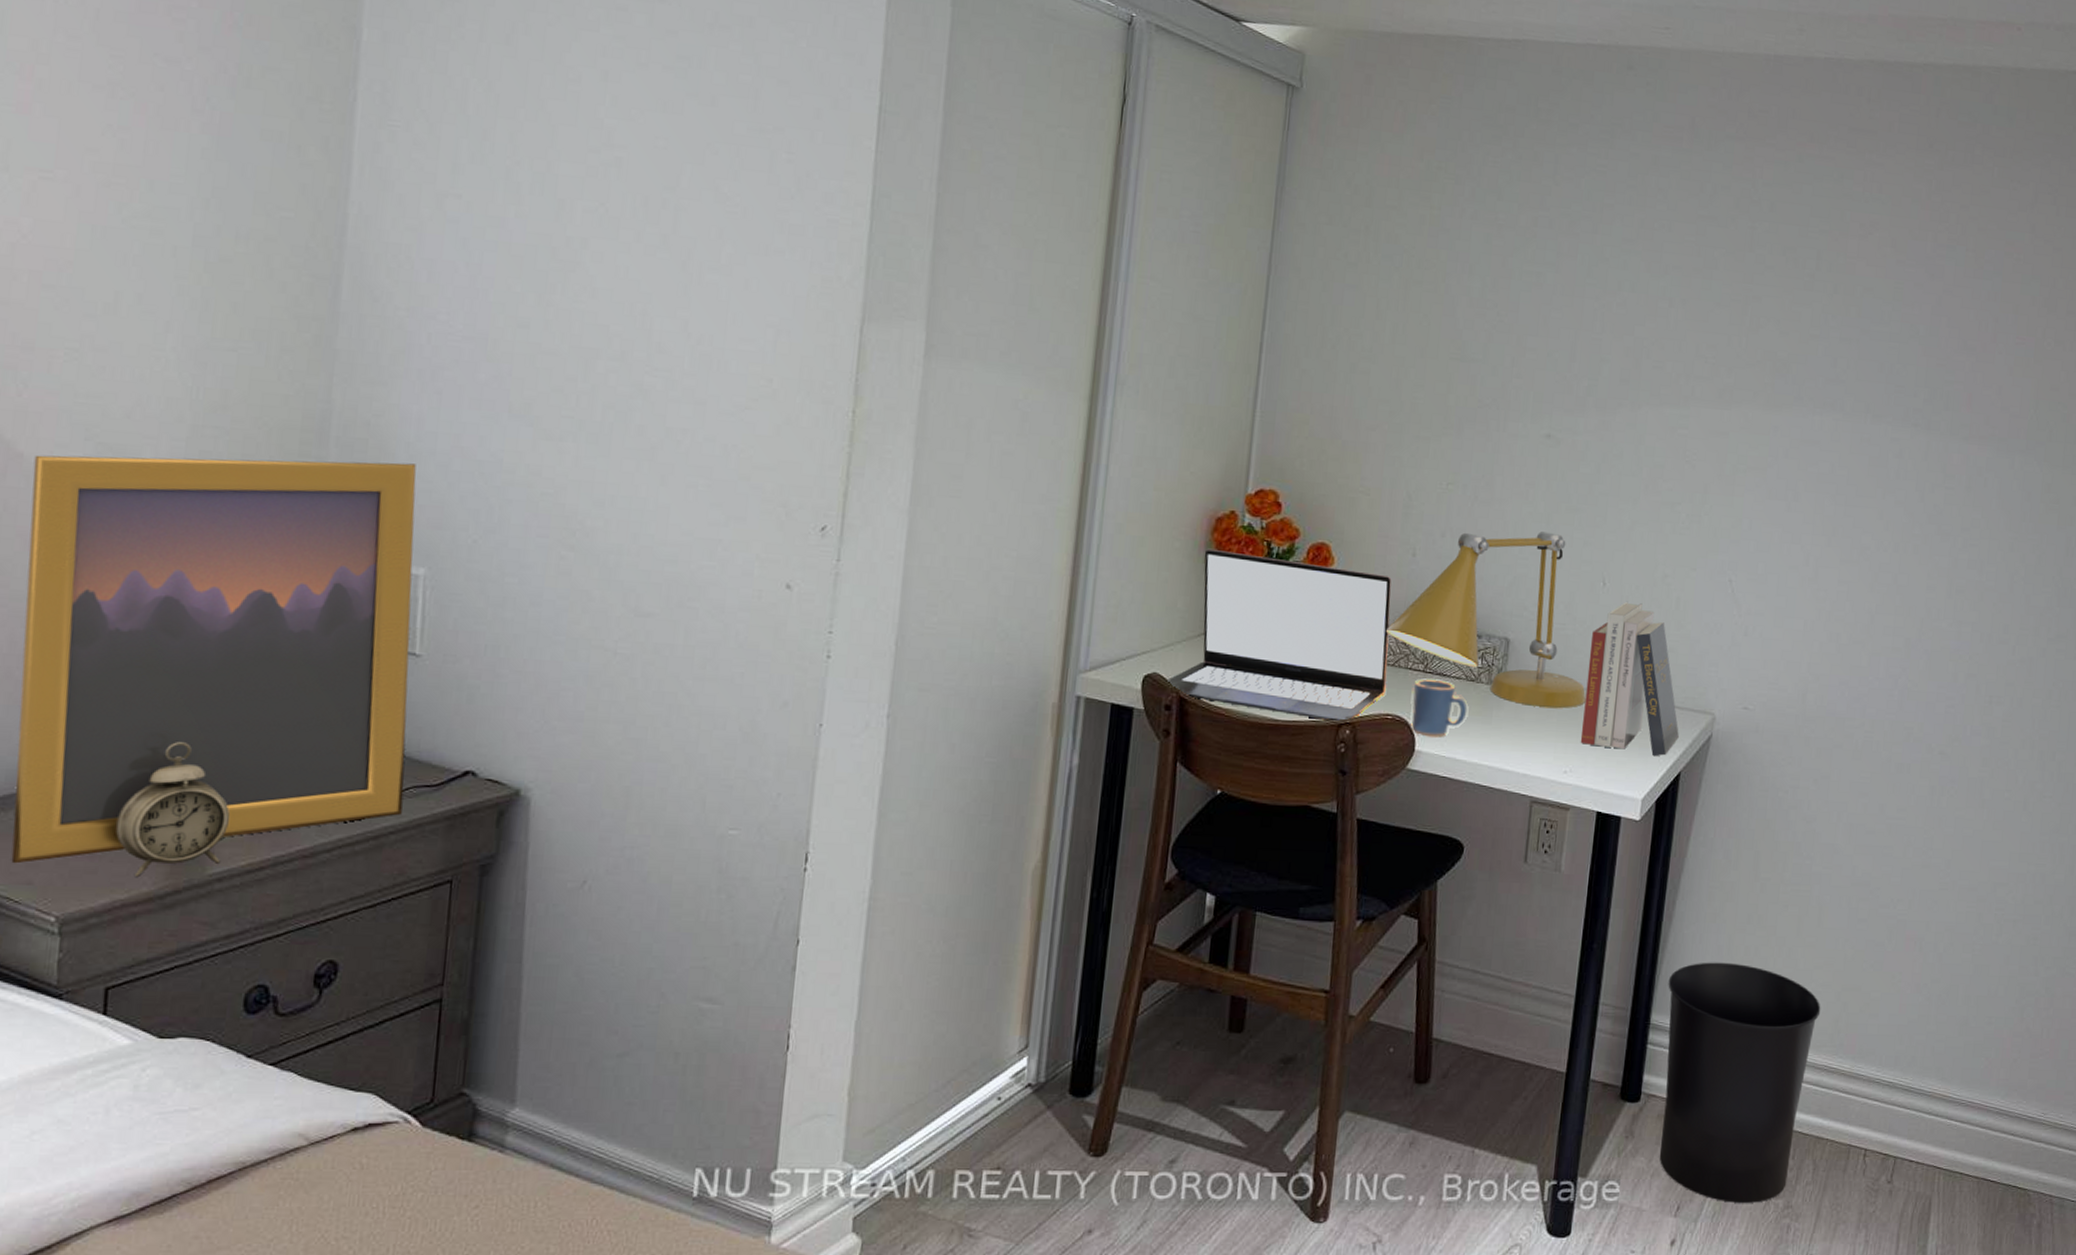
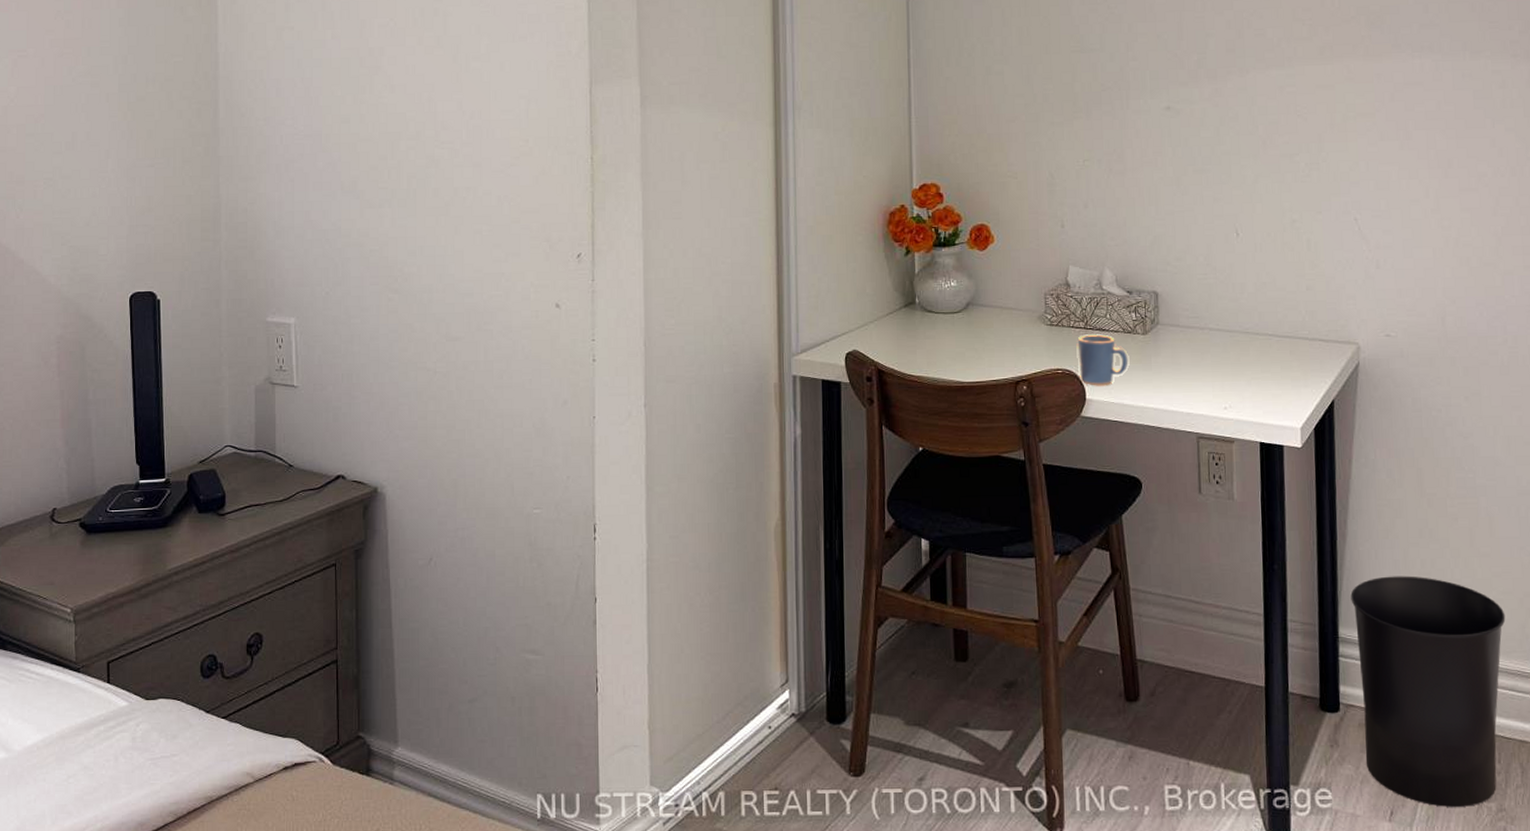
picture frame: present [11,455,416,864] -> none [31,237,296,569]
alarm clock: present [116,742,231,876] -> none [105,468,179,574]
laptop: present [1164,548,1392,723] -> none [863,239,1053,381]
table lamp: present [1385,531,1587,708] -> none [1046,193,1236,351]
books: present [1580,601,1679,756] -> none [1232,247,1328,386]

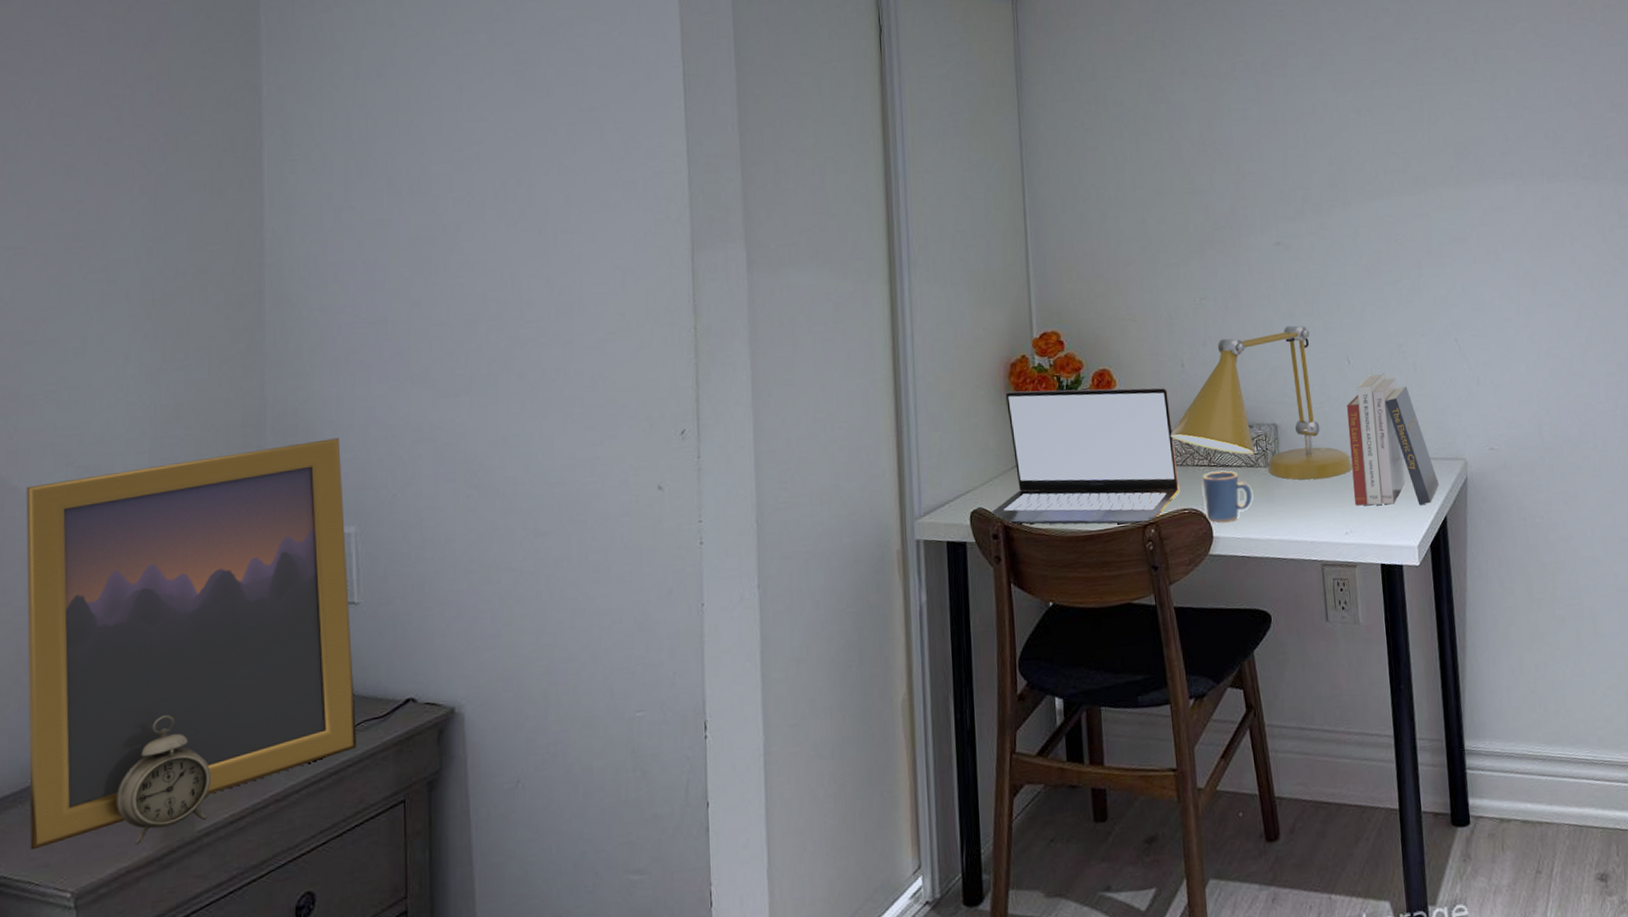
picture frame: none [31,237,296,569] -> present [25,438,356,850]
alarm clock: none [105,468,179,574] -> present [117,715,212,844]
laptop: none [863,239,1053,381] -> present [989,387,1179,525]
table lamp: none [1046,193,1236,351] -> present [1170,325,1353,480]
books: none [1232,247,1328,386] -> present [1347,373,1439,506]
waste bin: present [1350,576,1506,807] -> none [1473,680,1617,907]

